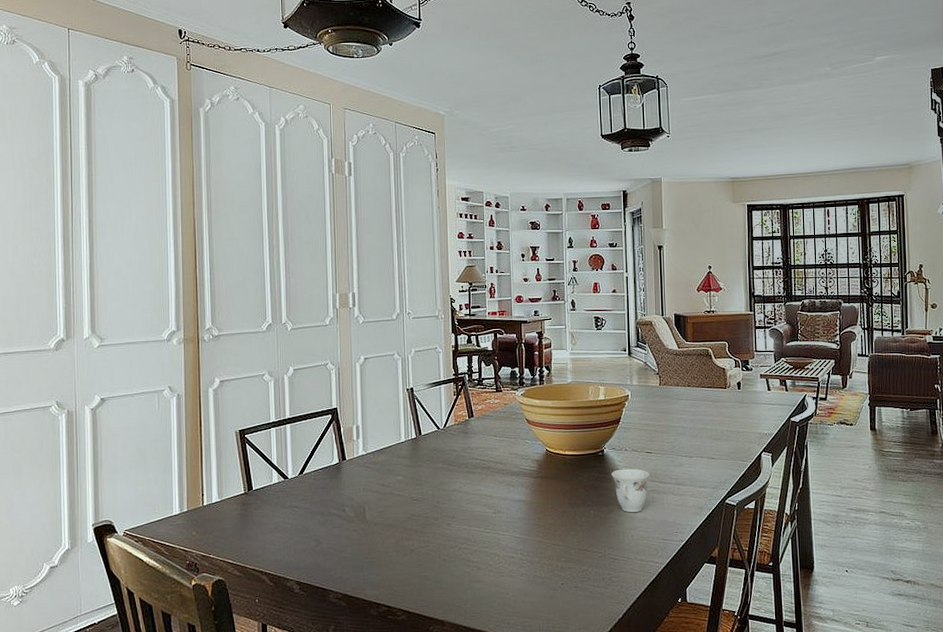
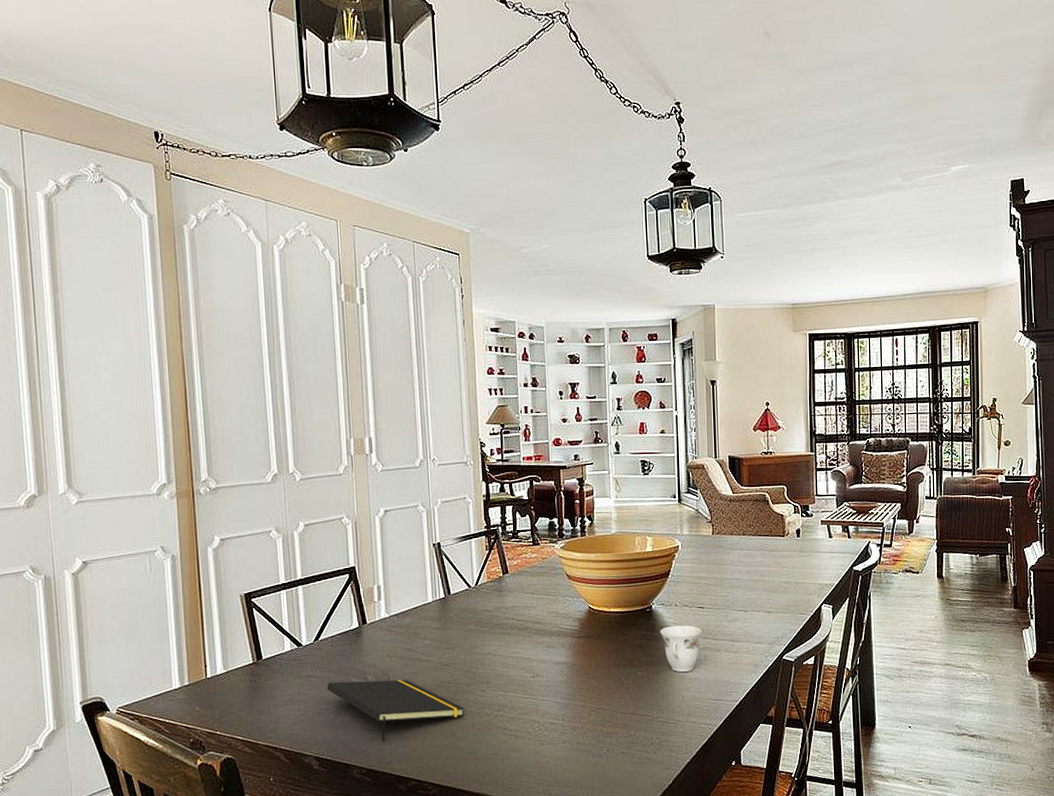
notepad: none [308,512,432,568] -> present [326,679,465,741]

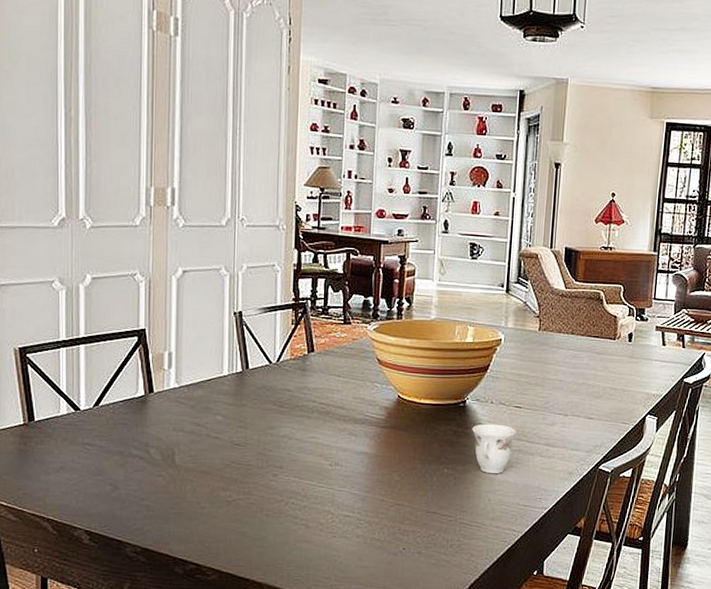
notepad: present [326,679,465,741] -> none [104,452,254,520]

